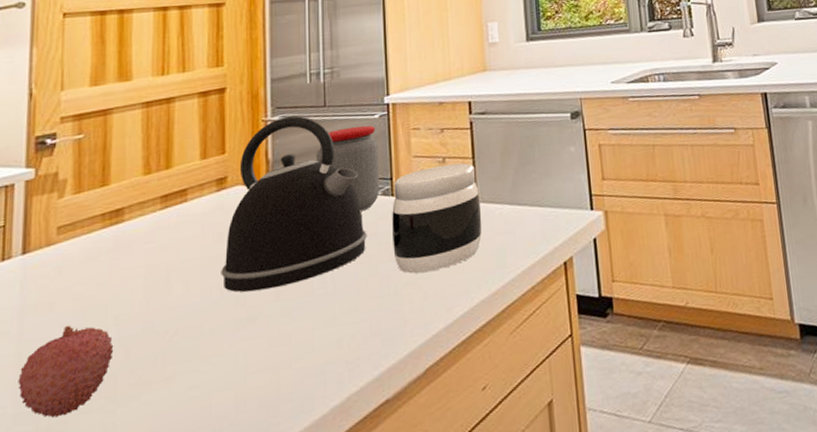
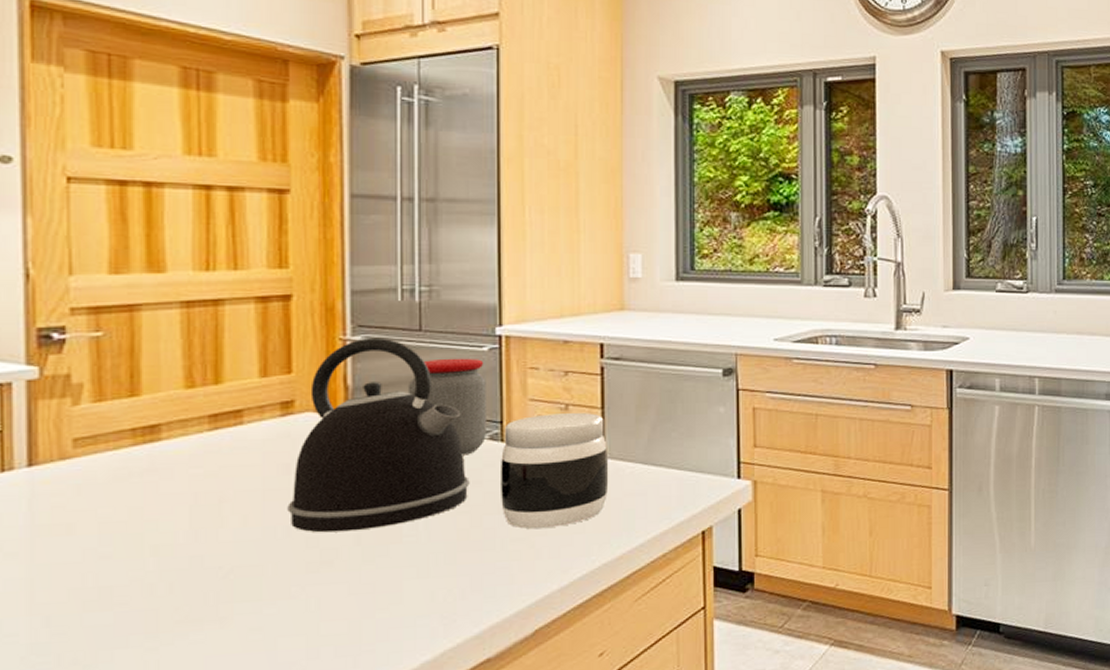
fruit: present [18,325,114,418] -> none [31,551,153,651]

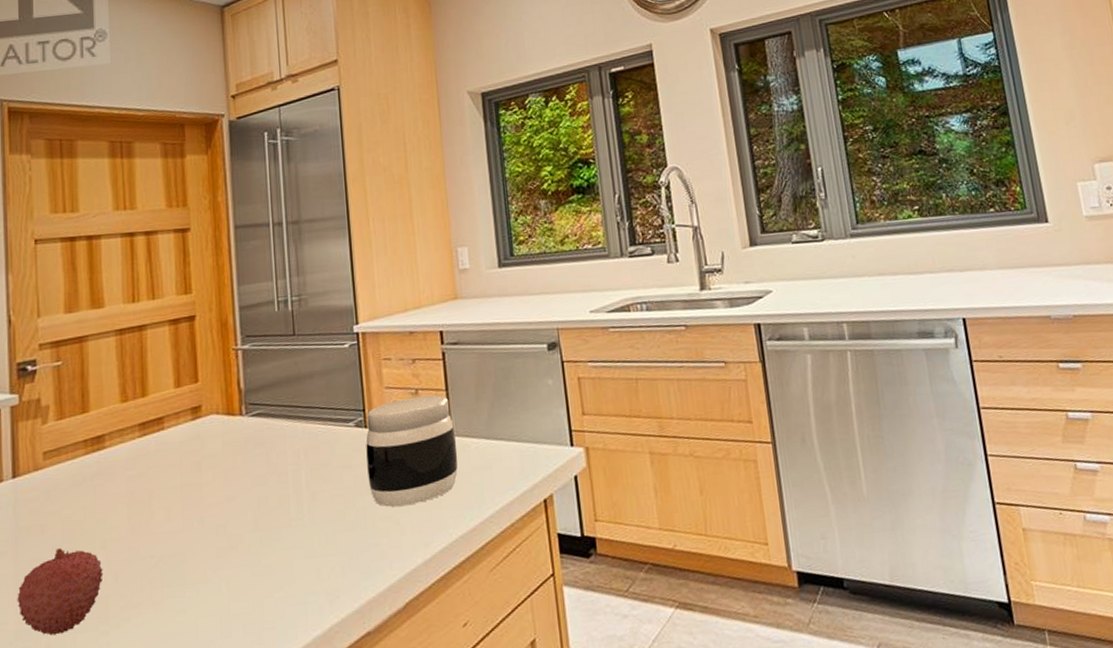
fruit: none [31,551,153,651] -> present [17,547,103,636]
kettle: present [287,337,470,533] -> none [200,344,342,521]
jar: present [407,358,486,455] -> none [287,355,353,443]

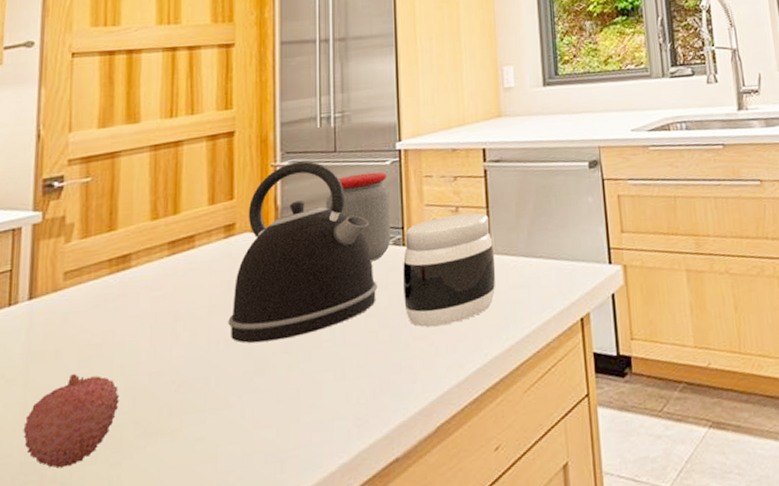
kettle: none [200,344,342,521] -> present [228,161,377,343]
jar: none [287,355,353,443] -> present [325,172,390,262]

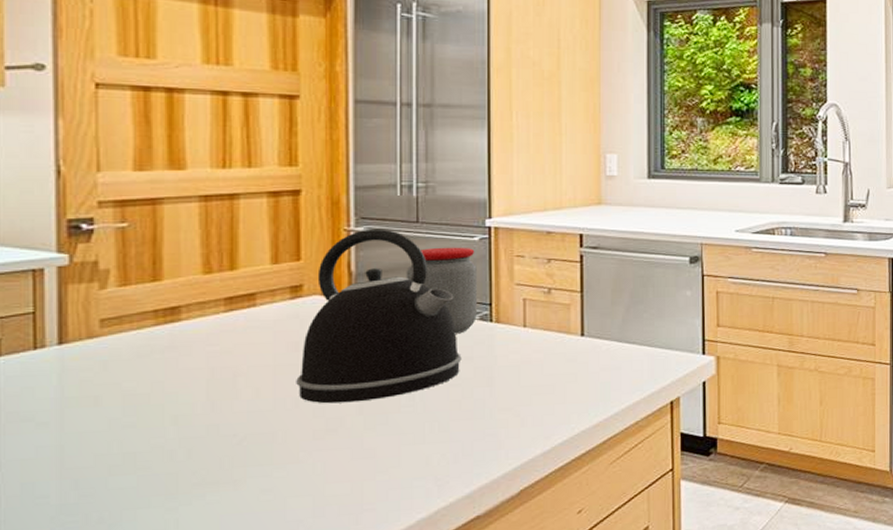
fruit: present [23,373,120,469] -> none [61,421,173,511]
jar: present [403,213,496,327] -> none [490,295,587,400]

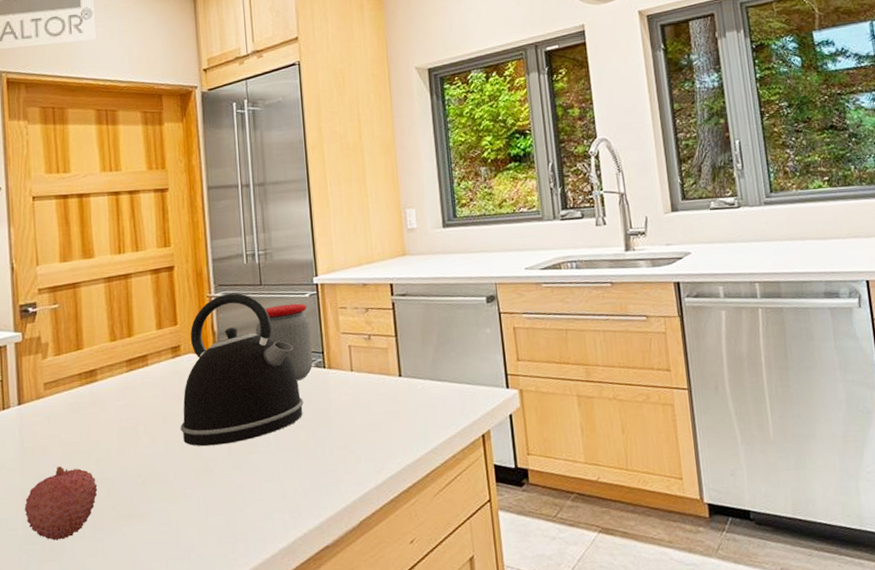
fruit: none [61,421,173,511] -> present [24,465,98,541]

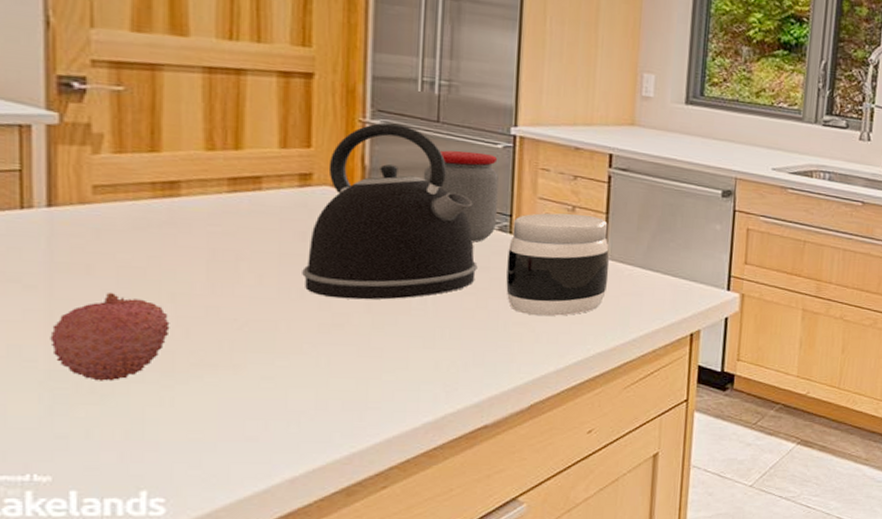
jar: none [324,340,406,438] -> present [506,213,610,316]

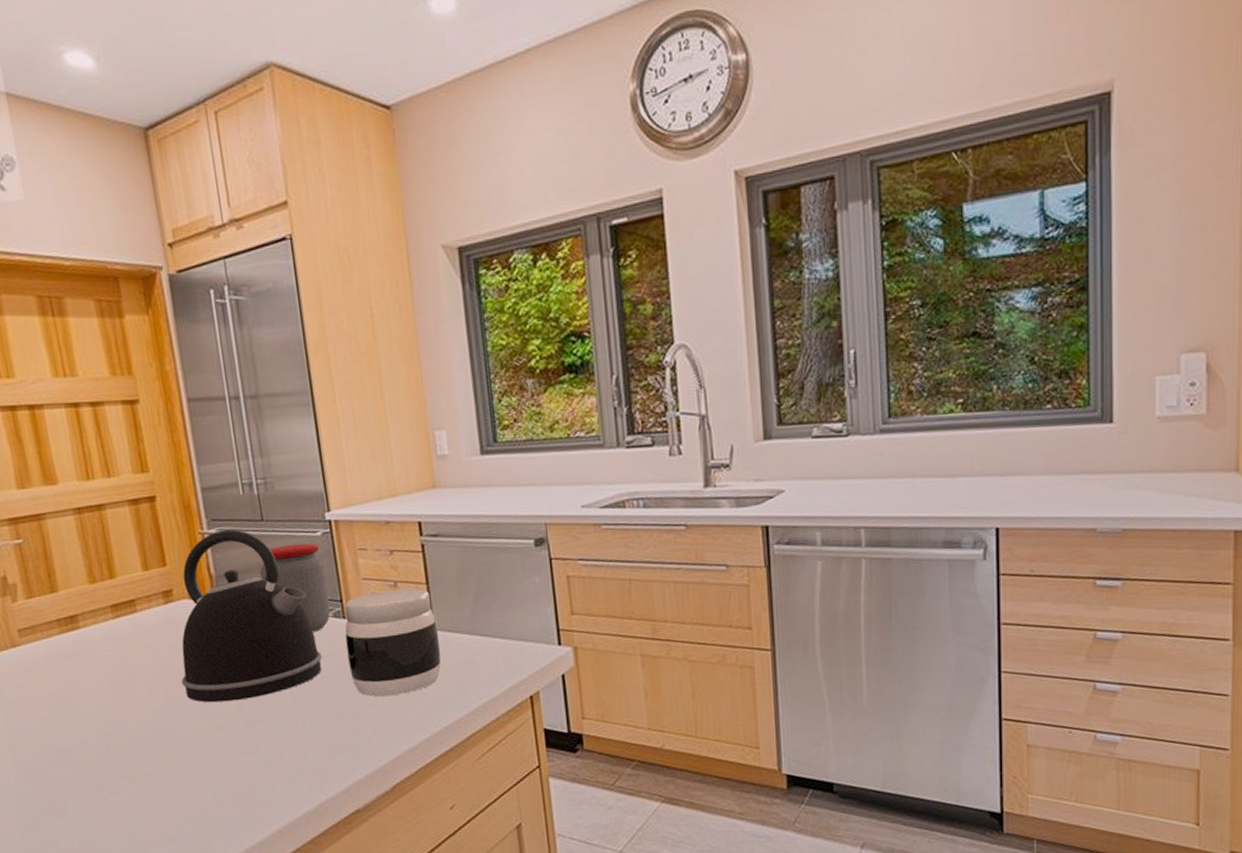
fruit: present [50,292,170,381] -> none [15,720,95,799]

